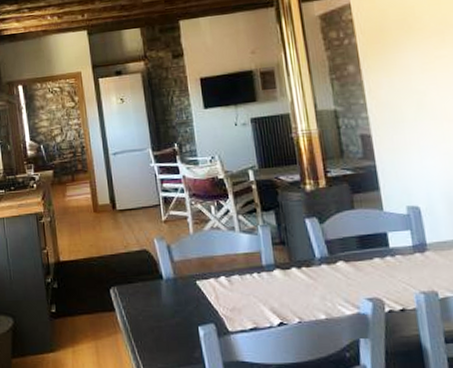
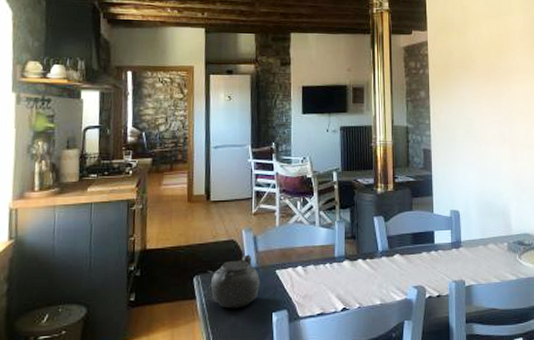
teapot: none [122,264,181,322] -> present [207,254,261,309]

